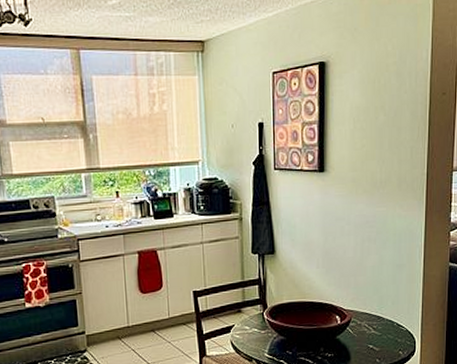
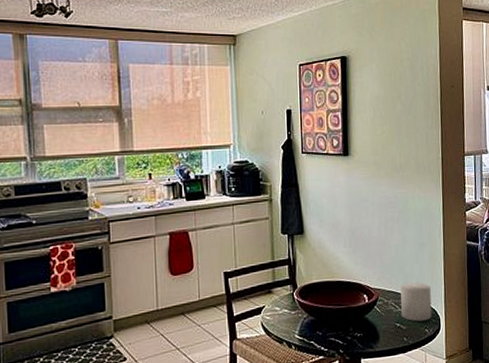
candle: none [375,304,407,344] -> present [400,282,432,322]

